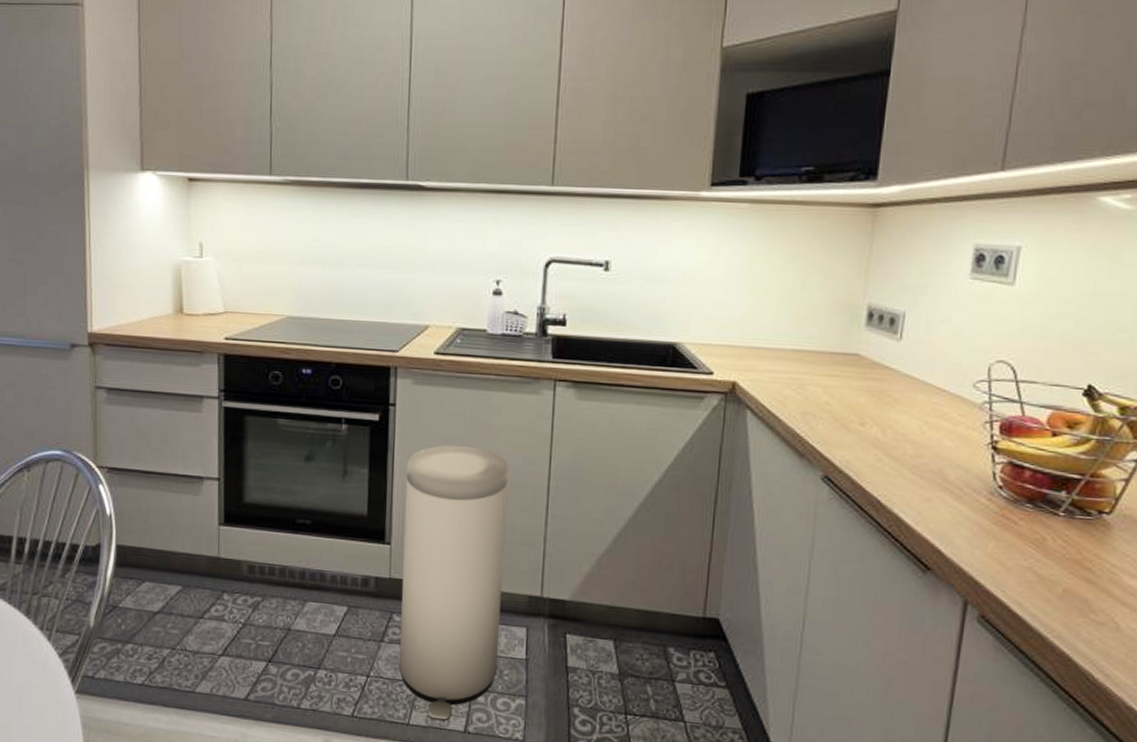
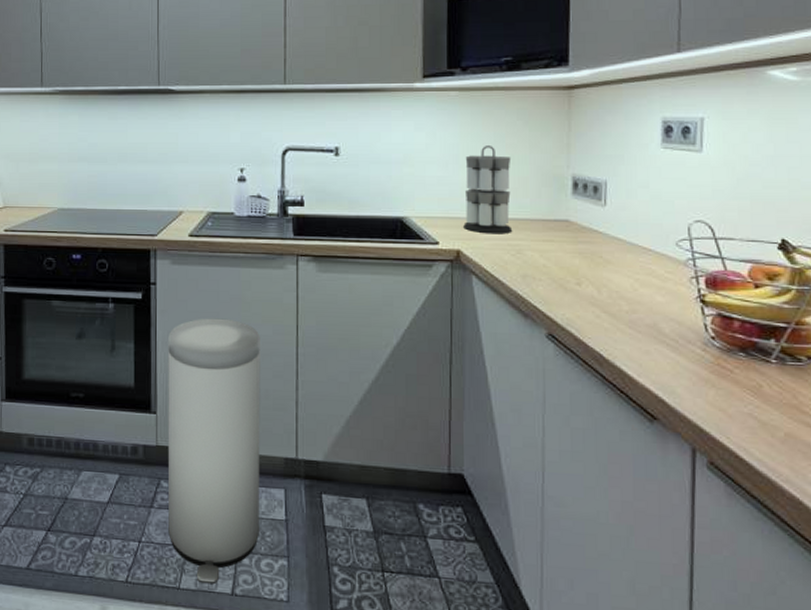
spice rack: none [742,266,803,367] -> present [463,144,513,234]

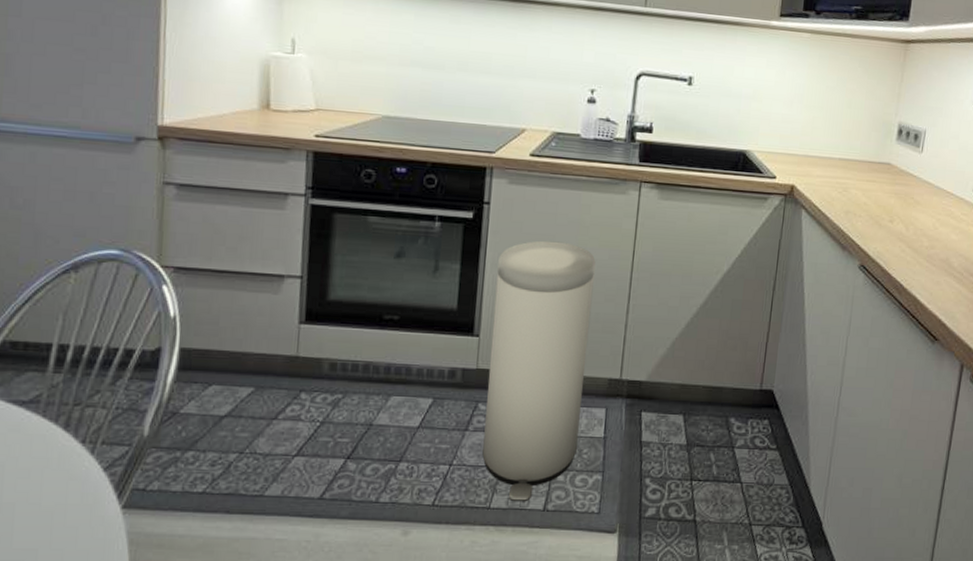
spice rack: present [463,144,513,234] -> none [800,87,850,173]

